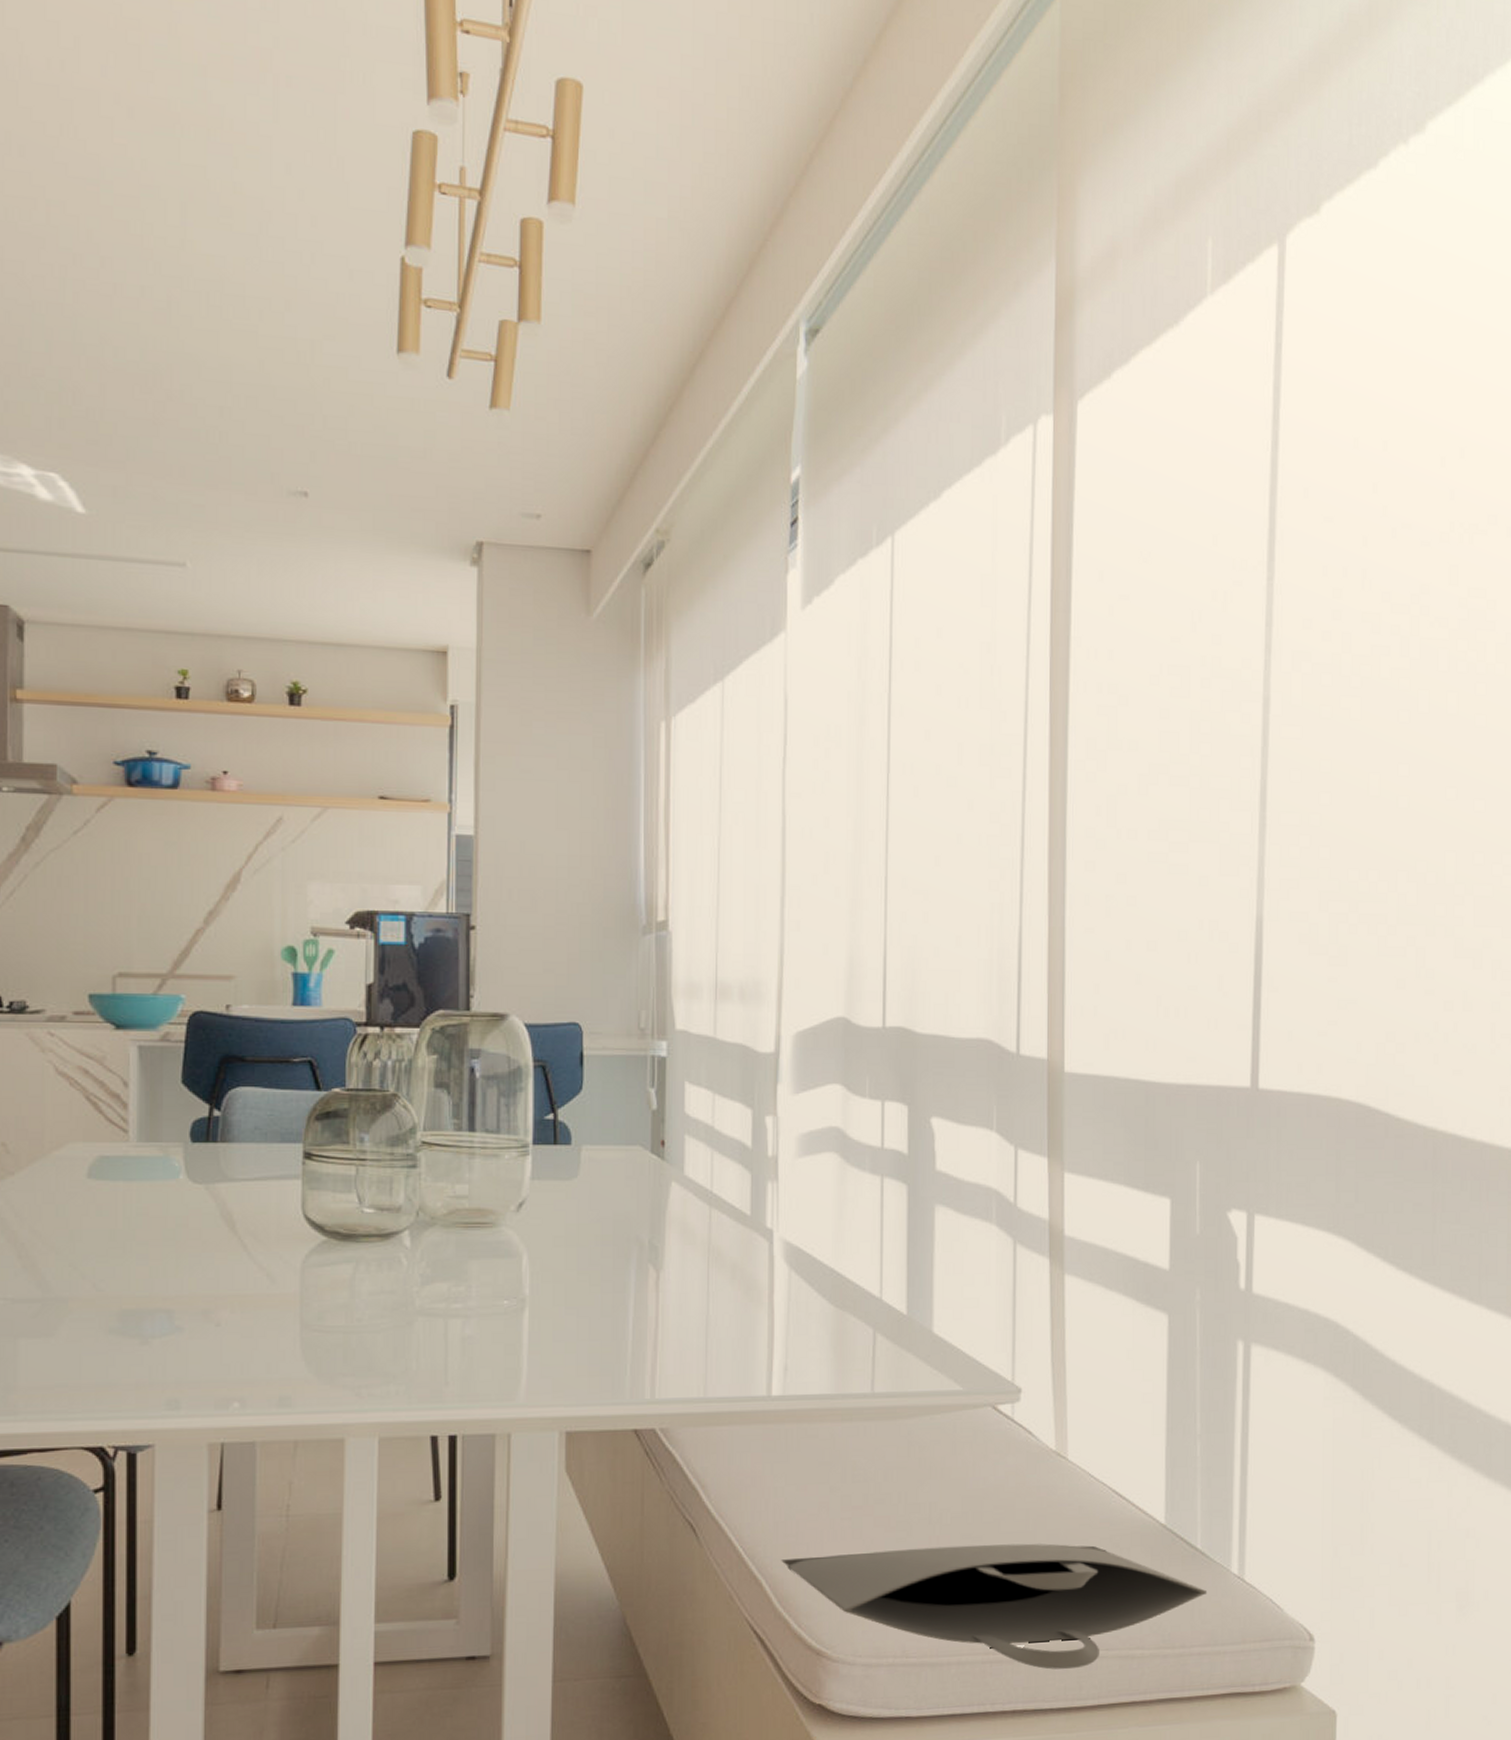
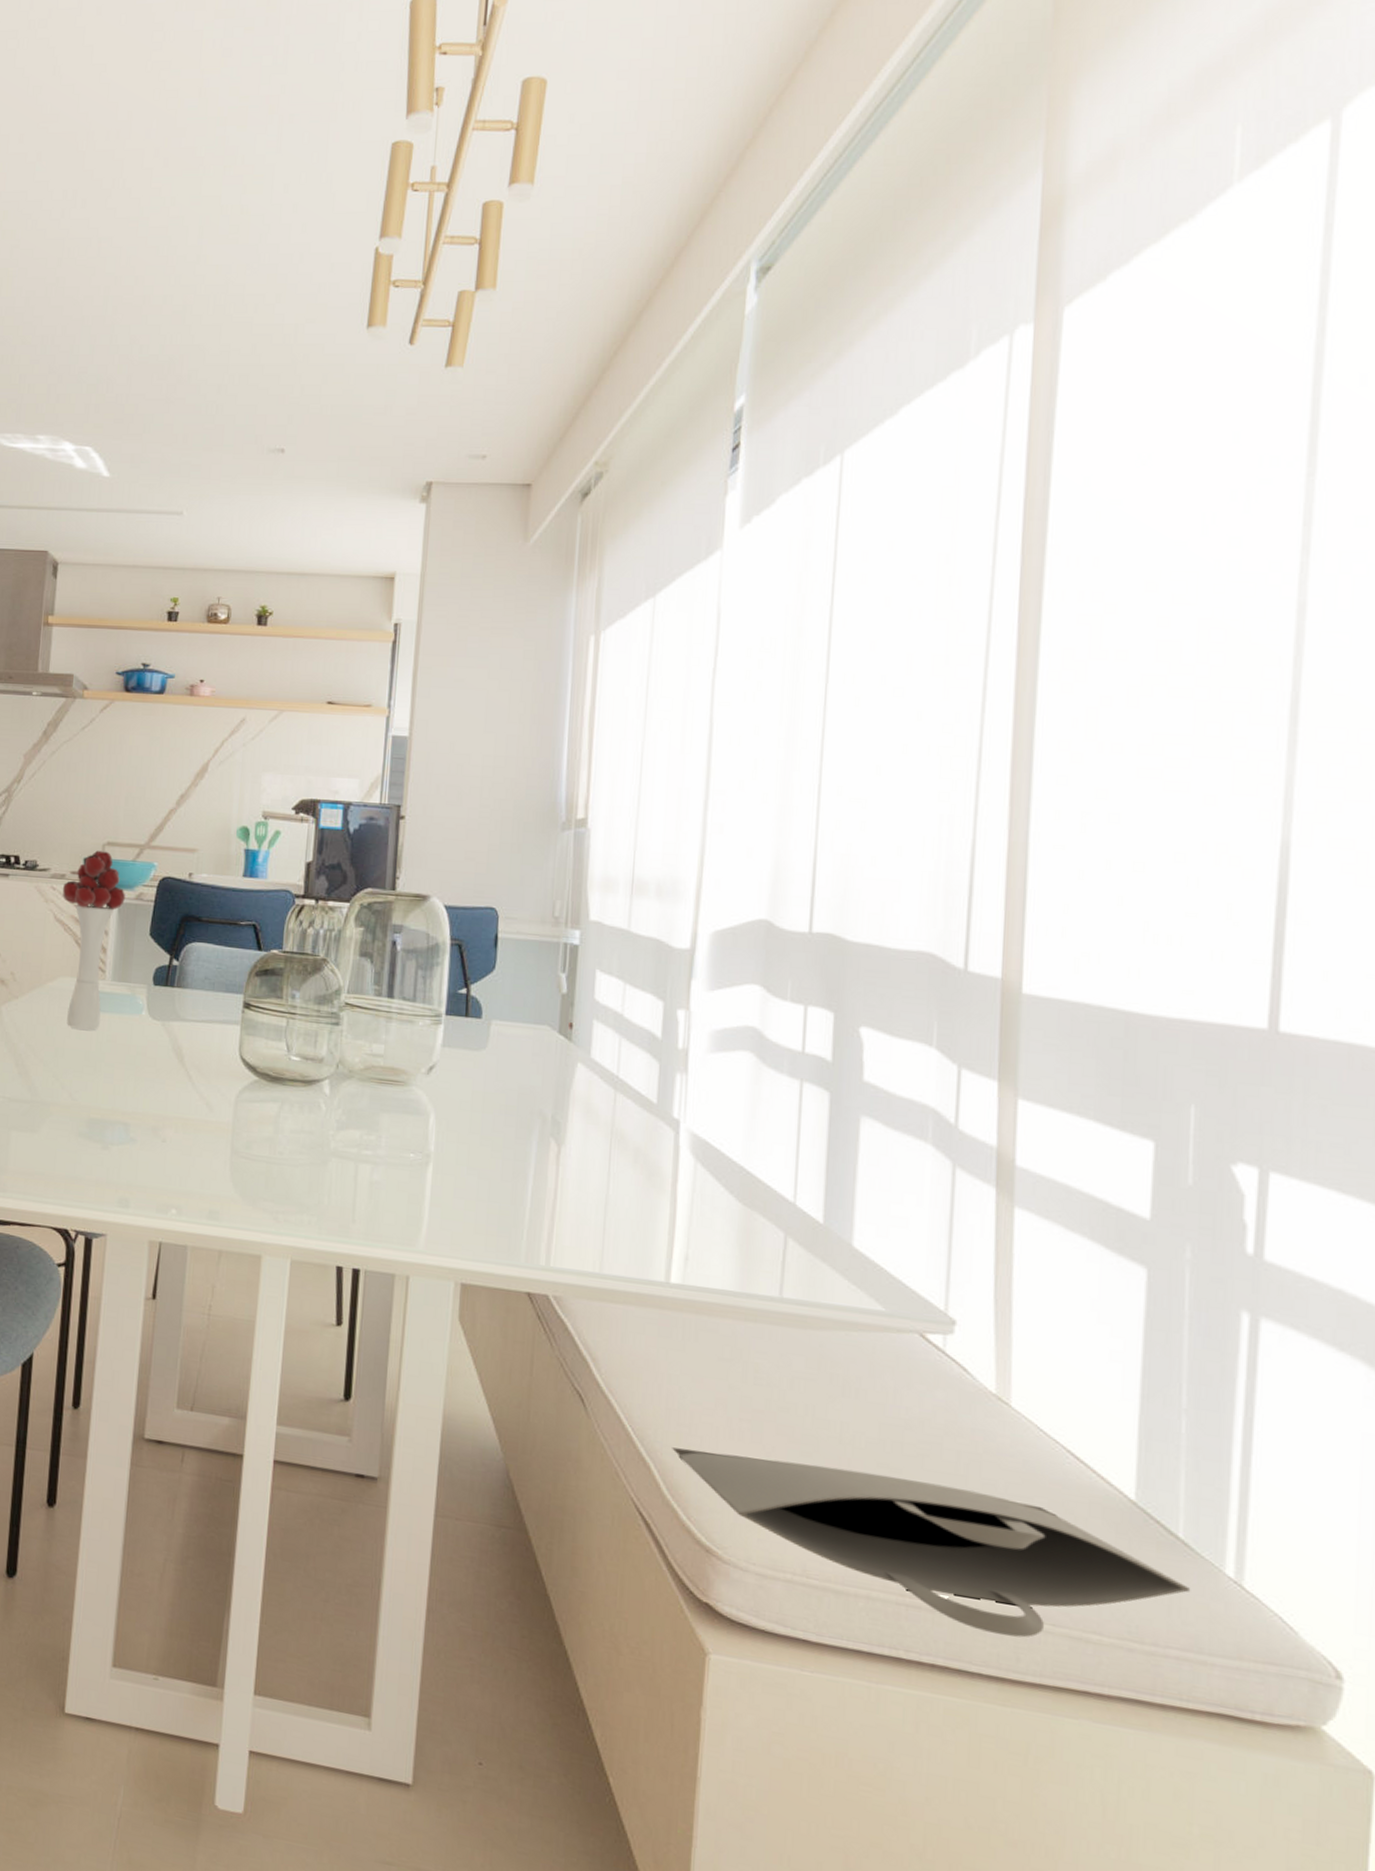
flower bouquet: none [63,984,148,1206] -> present [62,850,126,1031]

